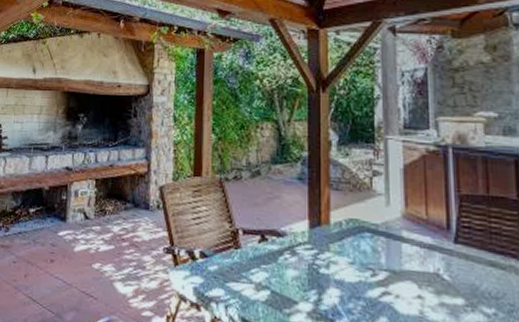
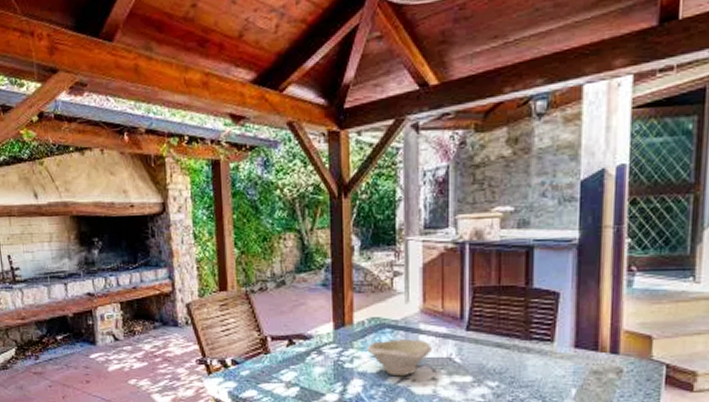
bowl: none [345,245,418,291] -> present [367,339,434,377]

